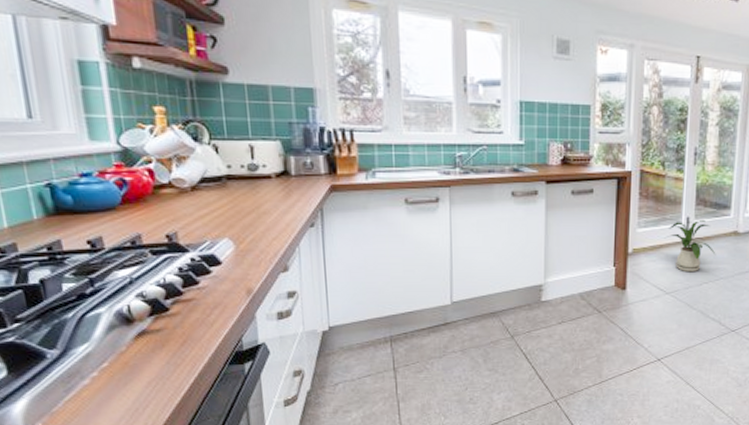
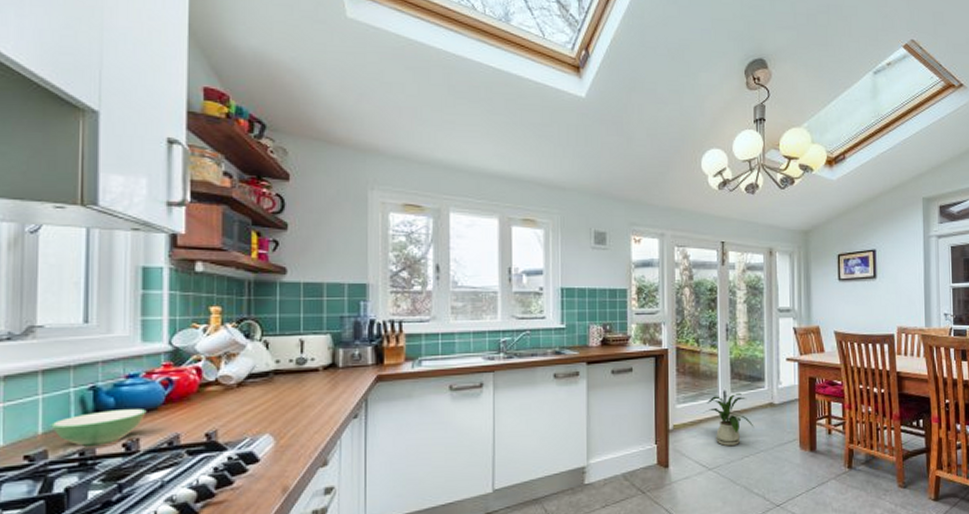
bowl: none [14,206,106,246] -> present [51,408,147,451]

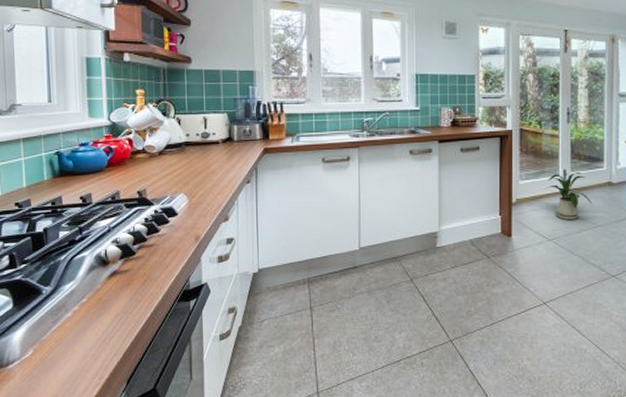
bowl: present [51,408,147,451] -> none [31,169,95,201]

